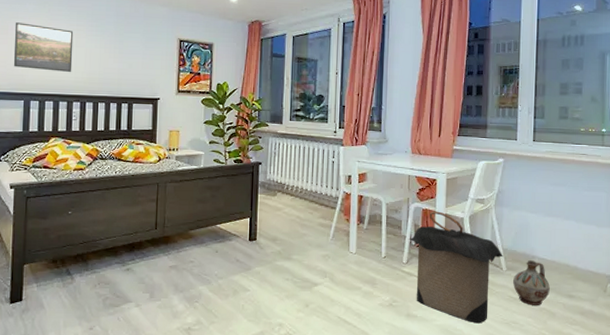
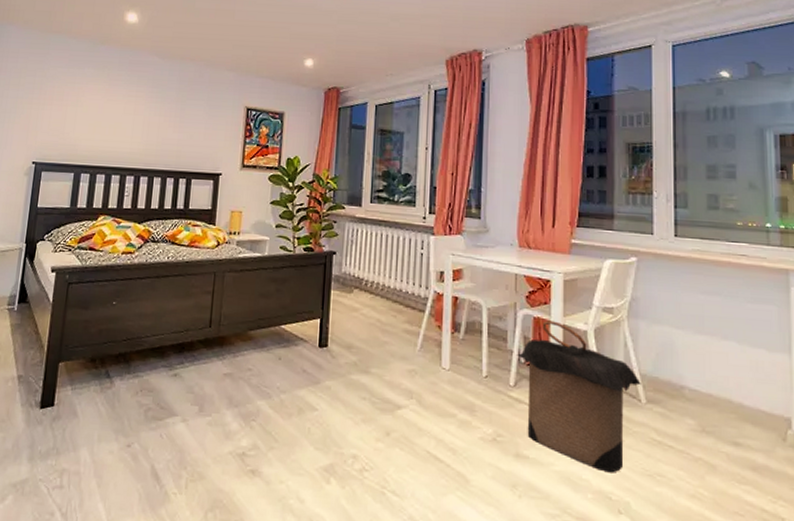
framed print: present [13,22,74,72] -> none [66,88,132,142]
ceramic jug: present [513,260,550,305] -> none [656,391,707,454]

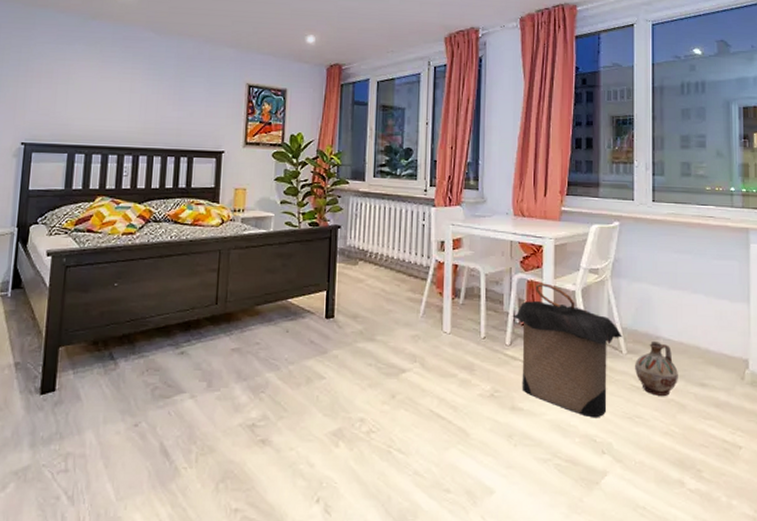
ceramic jug: none [656,391,707,454] -> present [635,342,678,396]

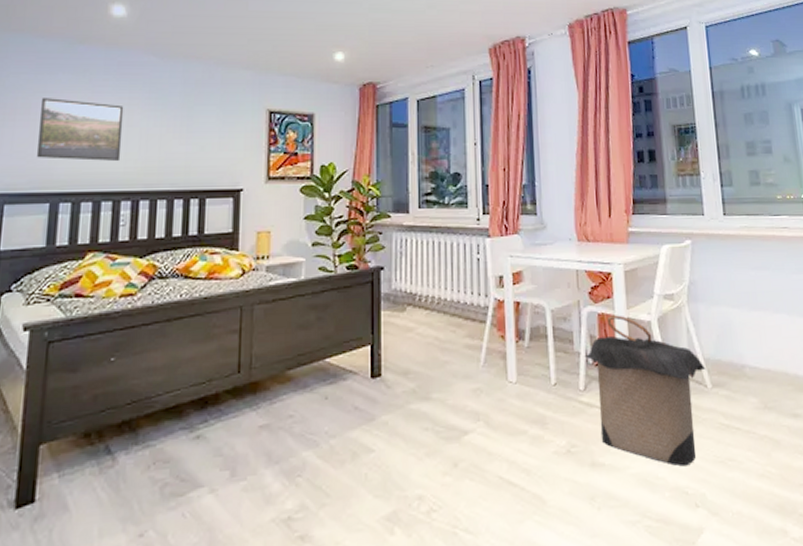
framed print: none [57,65,128,121] -> present [36,98,124,161]
ceramic jug: present [635,342,678,396] -> none [722,371,769,433]

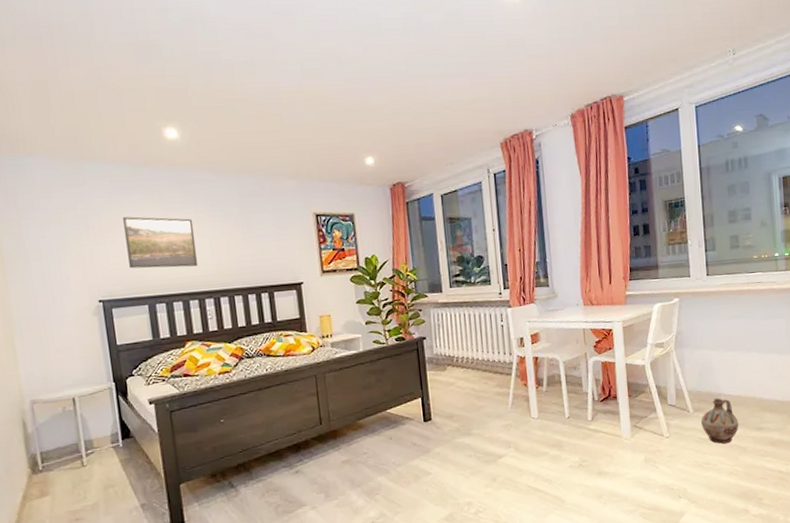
laundry hamper: present [584,315,706,466] -> none [591,362,689,470]
ceramic jug: none [722,371,769,433] -> present [701,398,739,444]

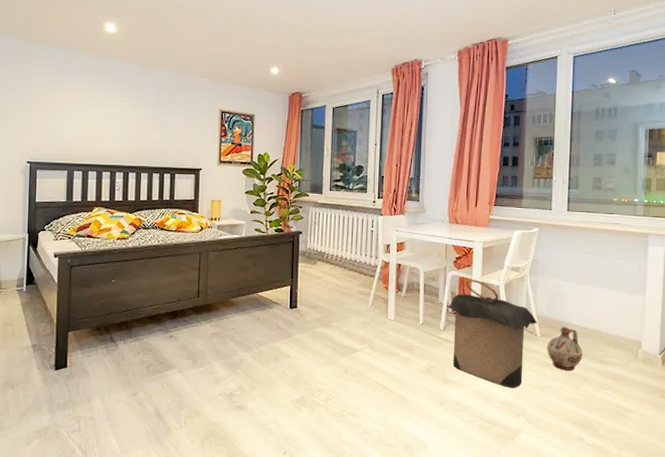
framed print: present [122,216,199,269] -> none [56,93,116,143]
laundry hamper: none [591,362,689,470] -> present [446,279,538,388]

